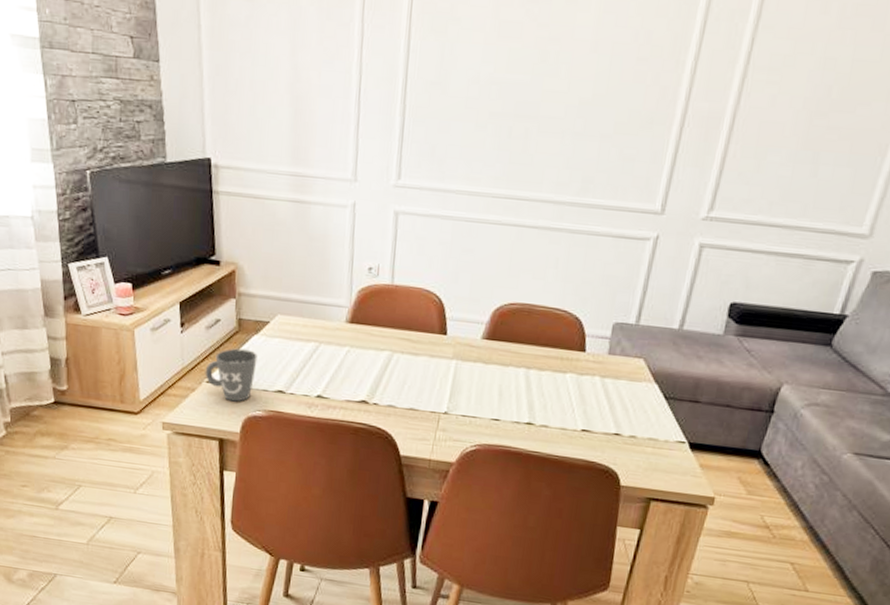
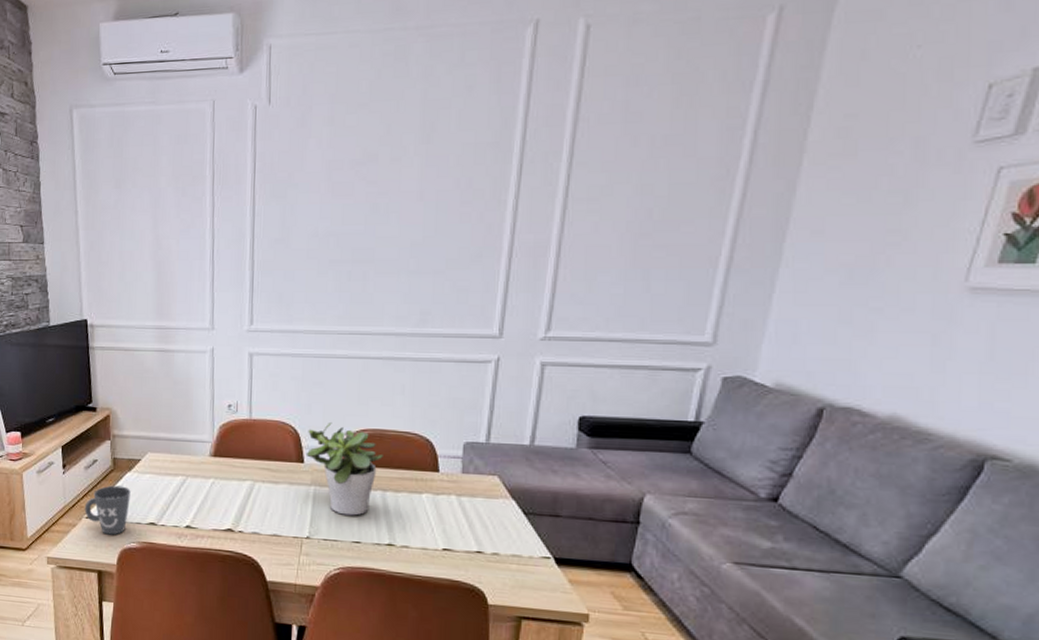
potted plant: none [449,293,530,393] -> present [306,422,383,516]

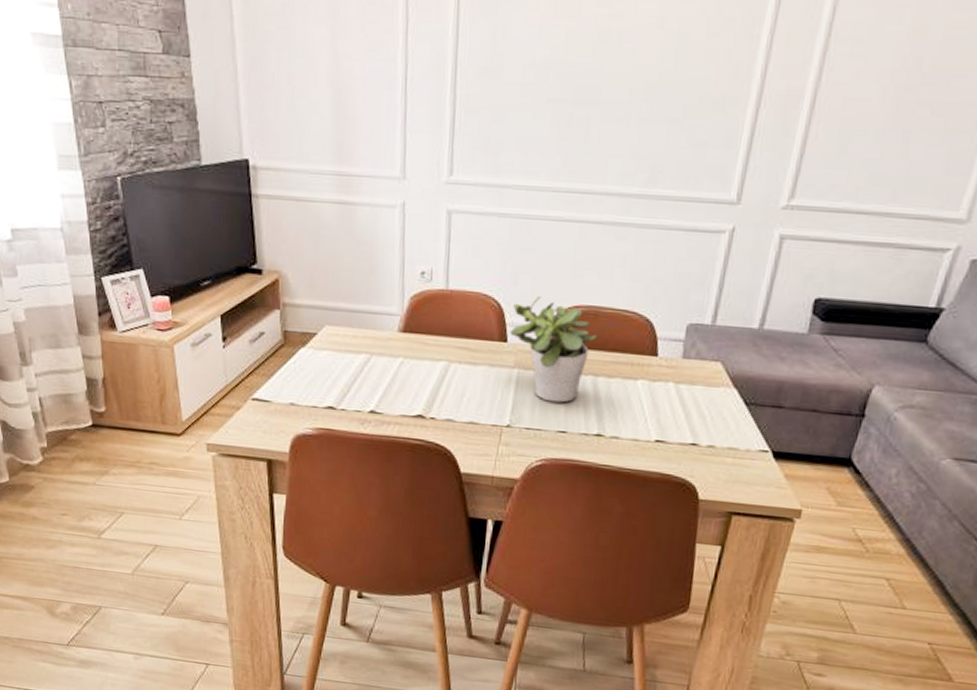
mug: present [84,485,131,535] -> none [250,362,305,420]

